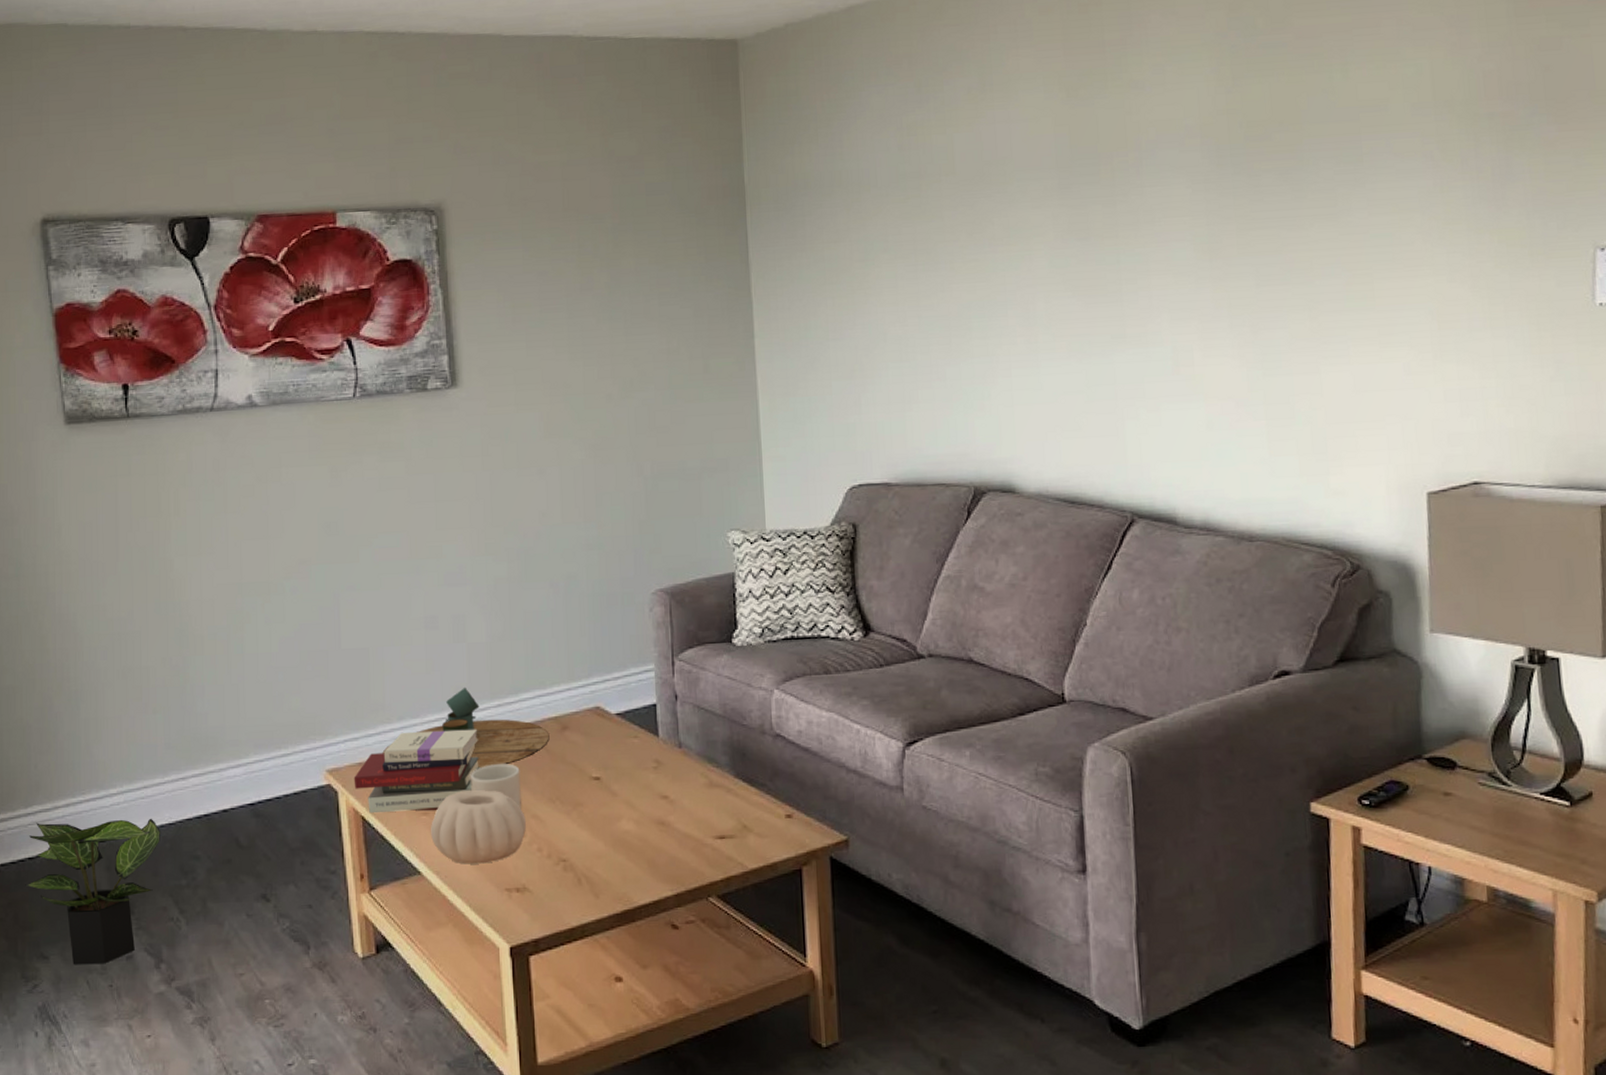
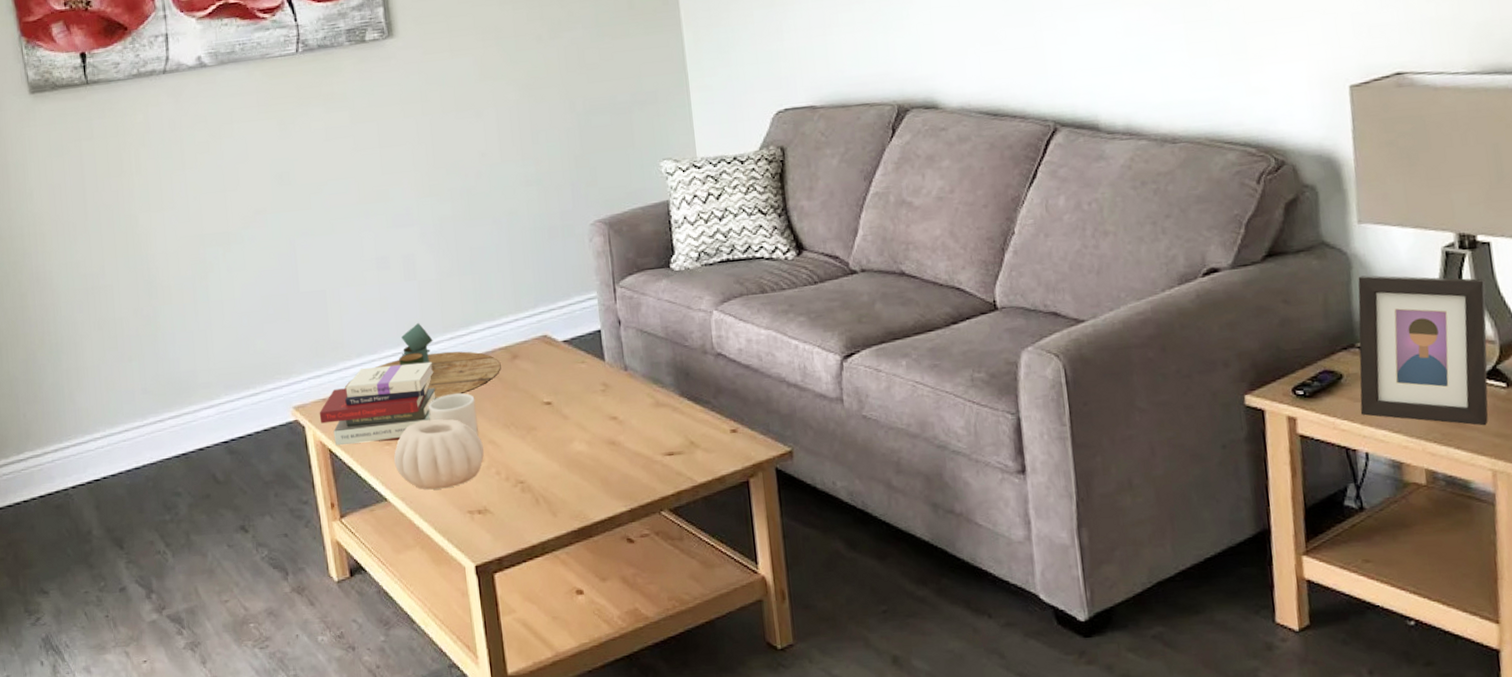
potted plant: present [25,818,162,964] -> none [22,459,144,597]
picture frame: none [1425,685,1553,845] -> present [1358,275,1488,426]

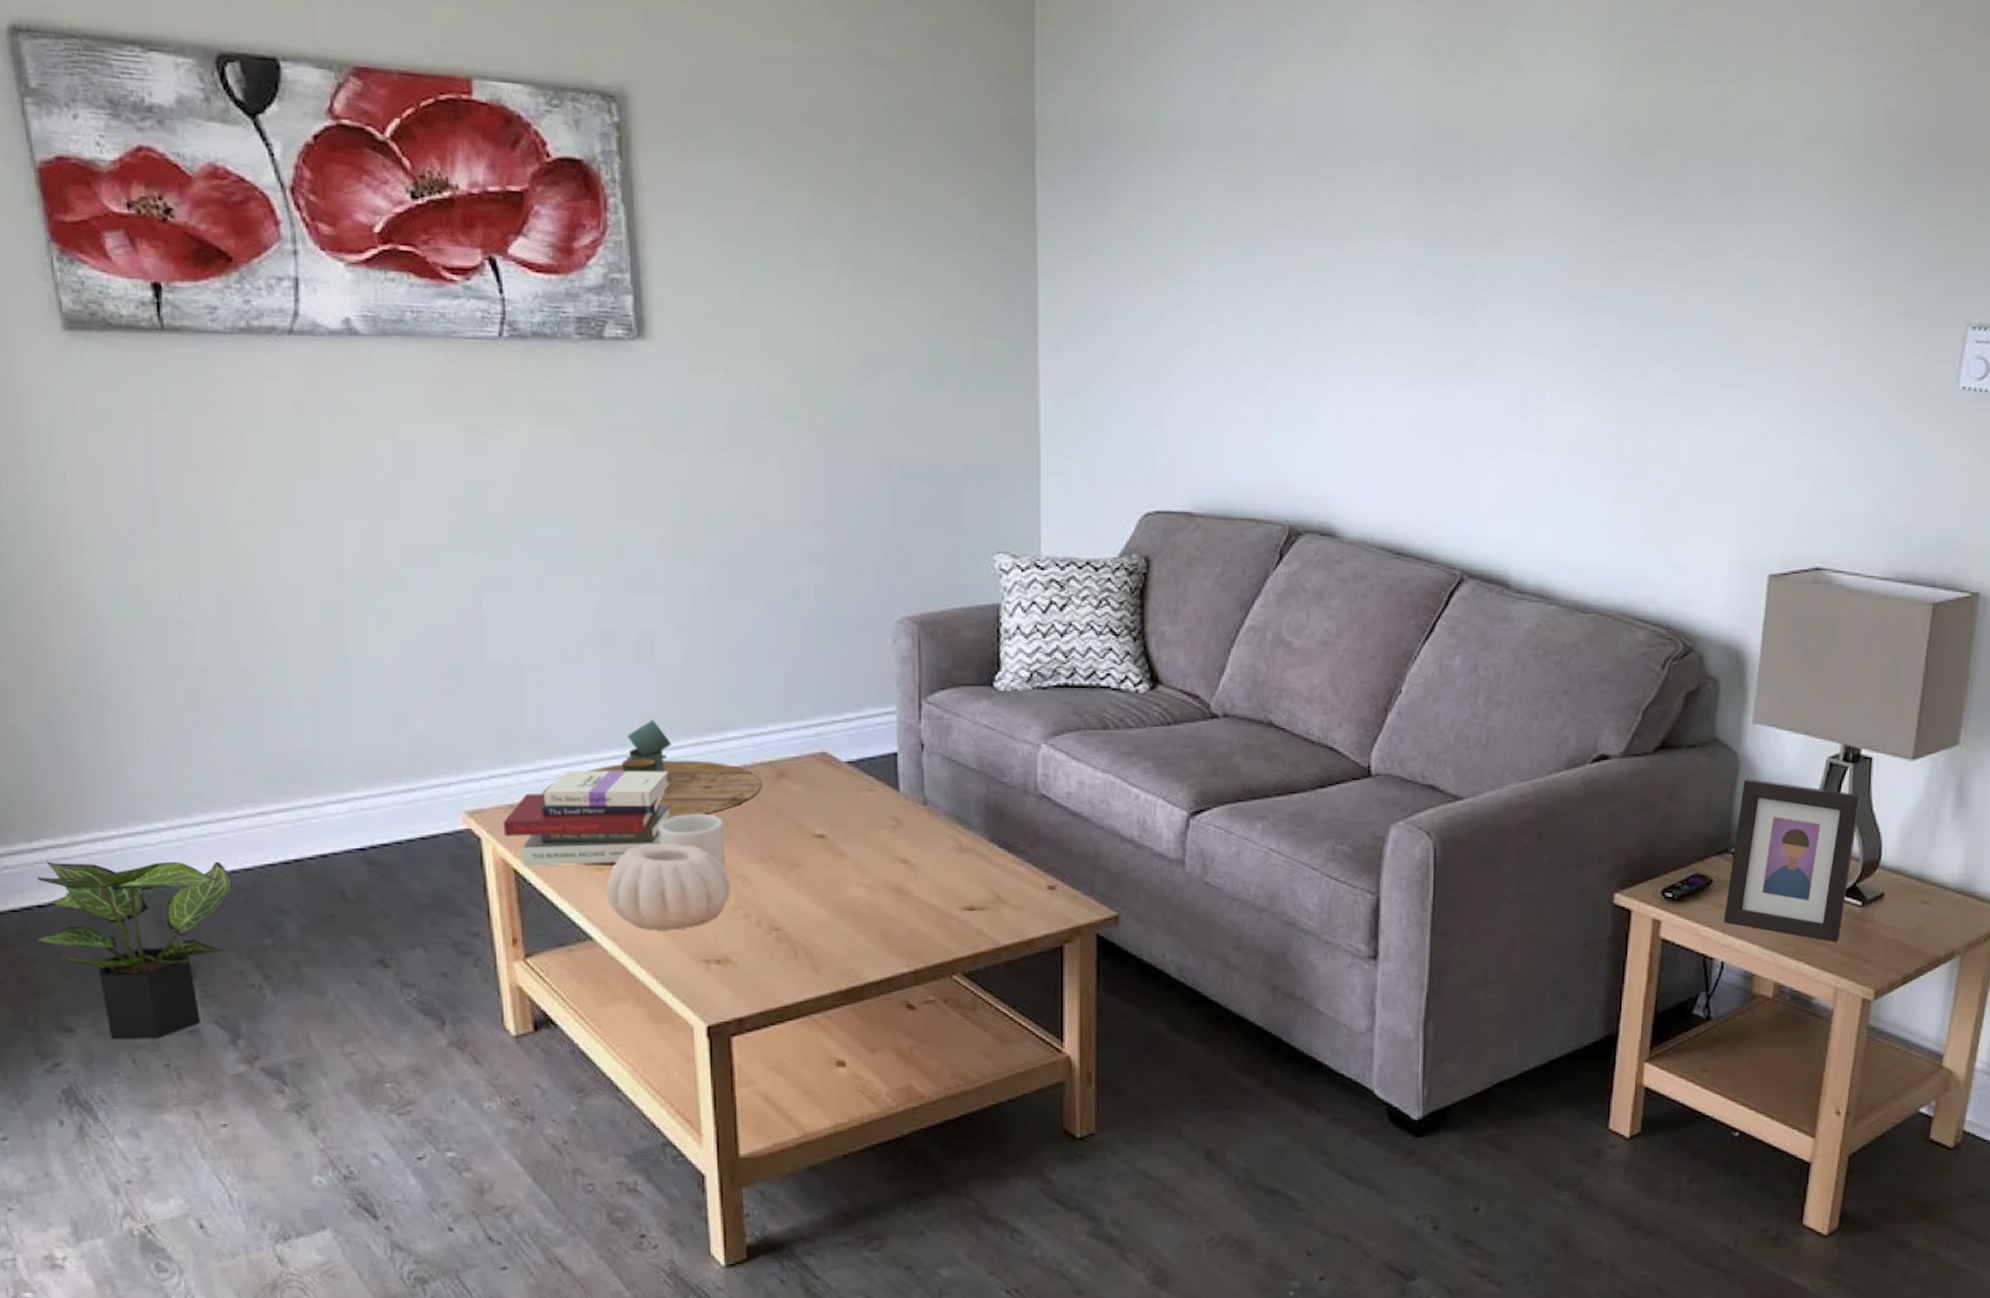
potted plant: none [22,459,144,597] -> present [34,861,234,1038]

